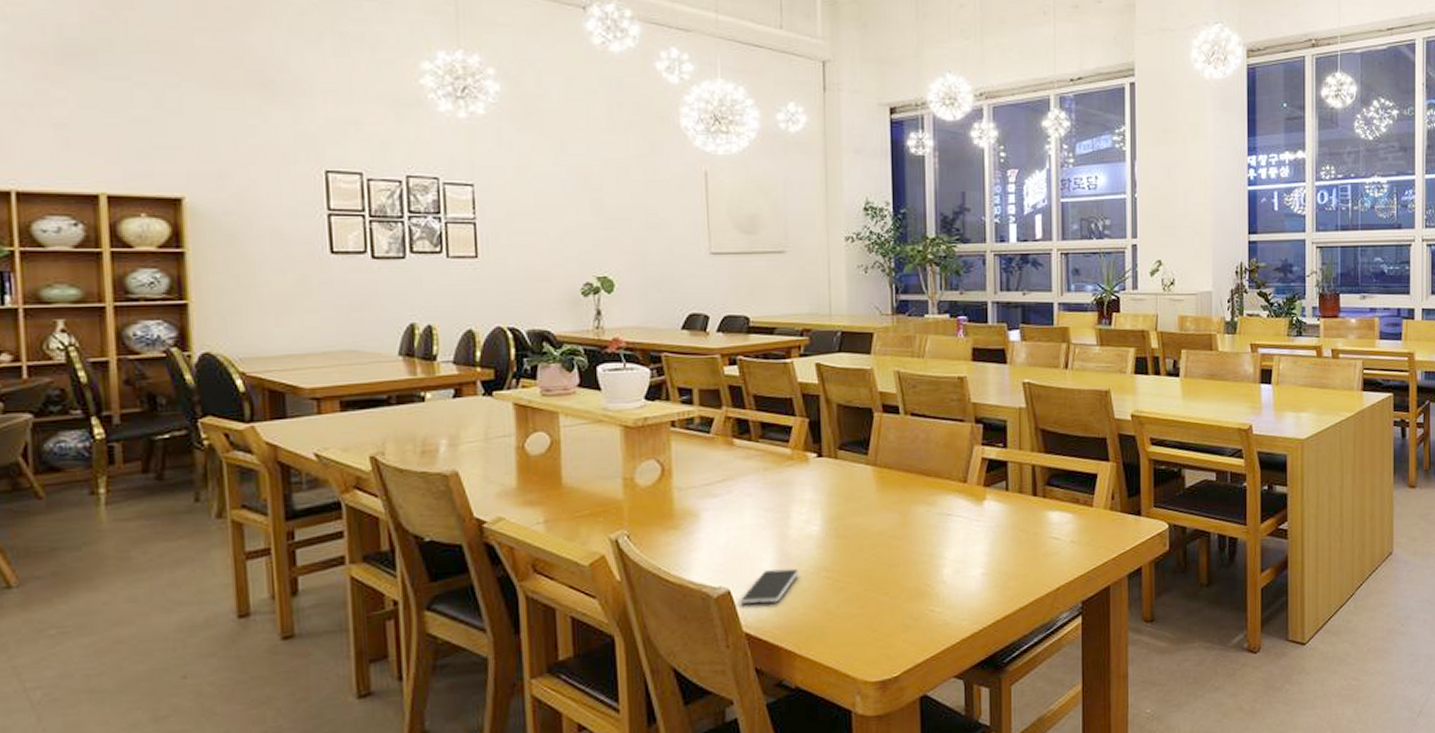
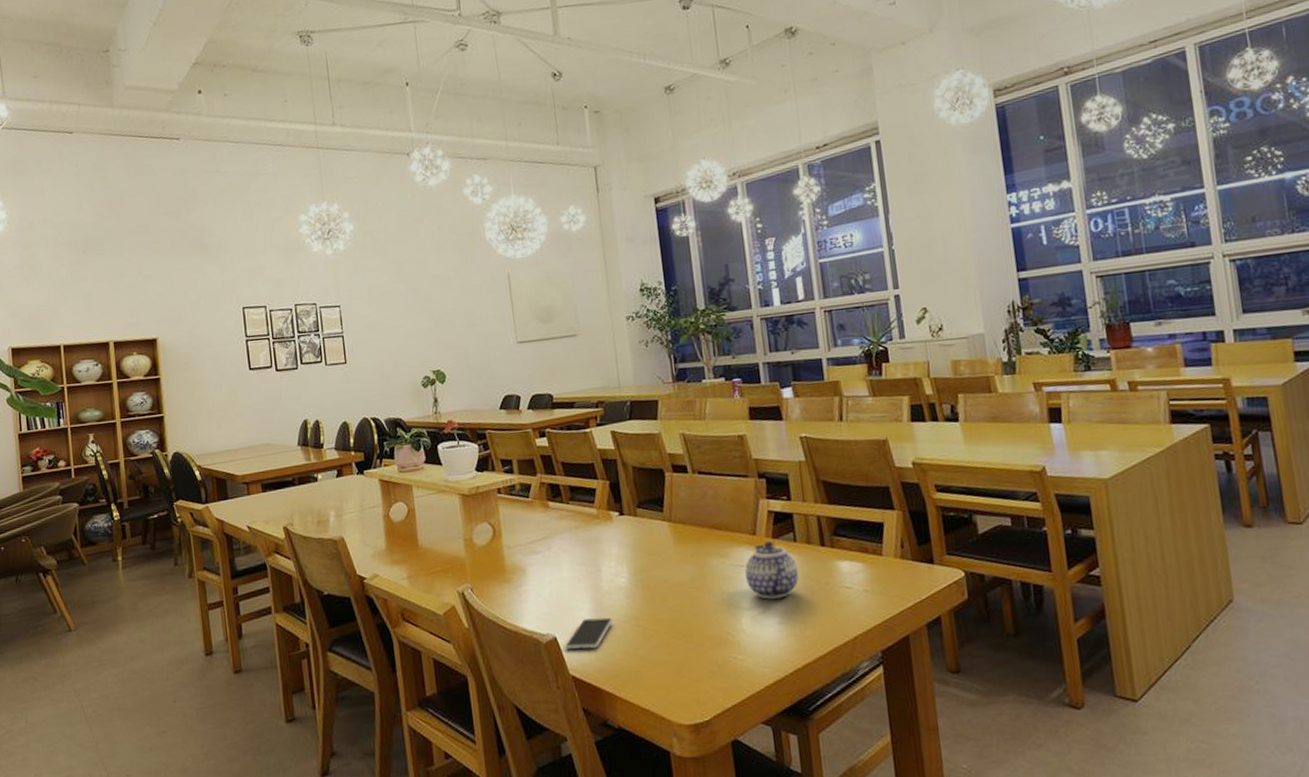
teapot: none [952,490,1008,550] -> present [745,541,799,599]

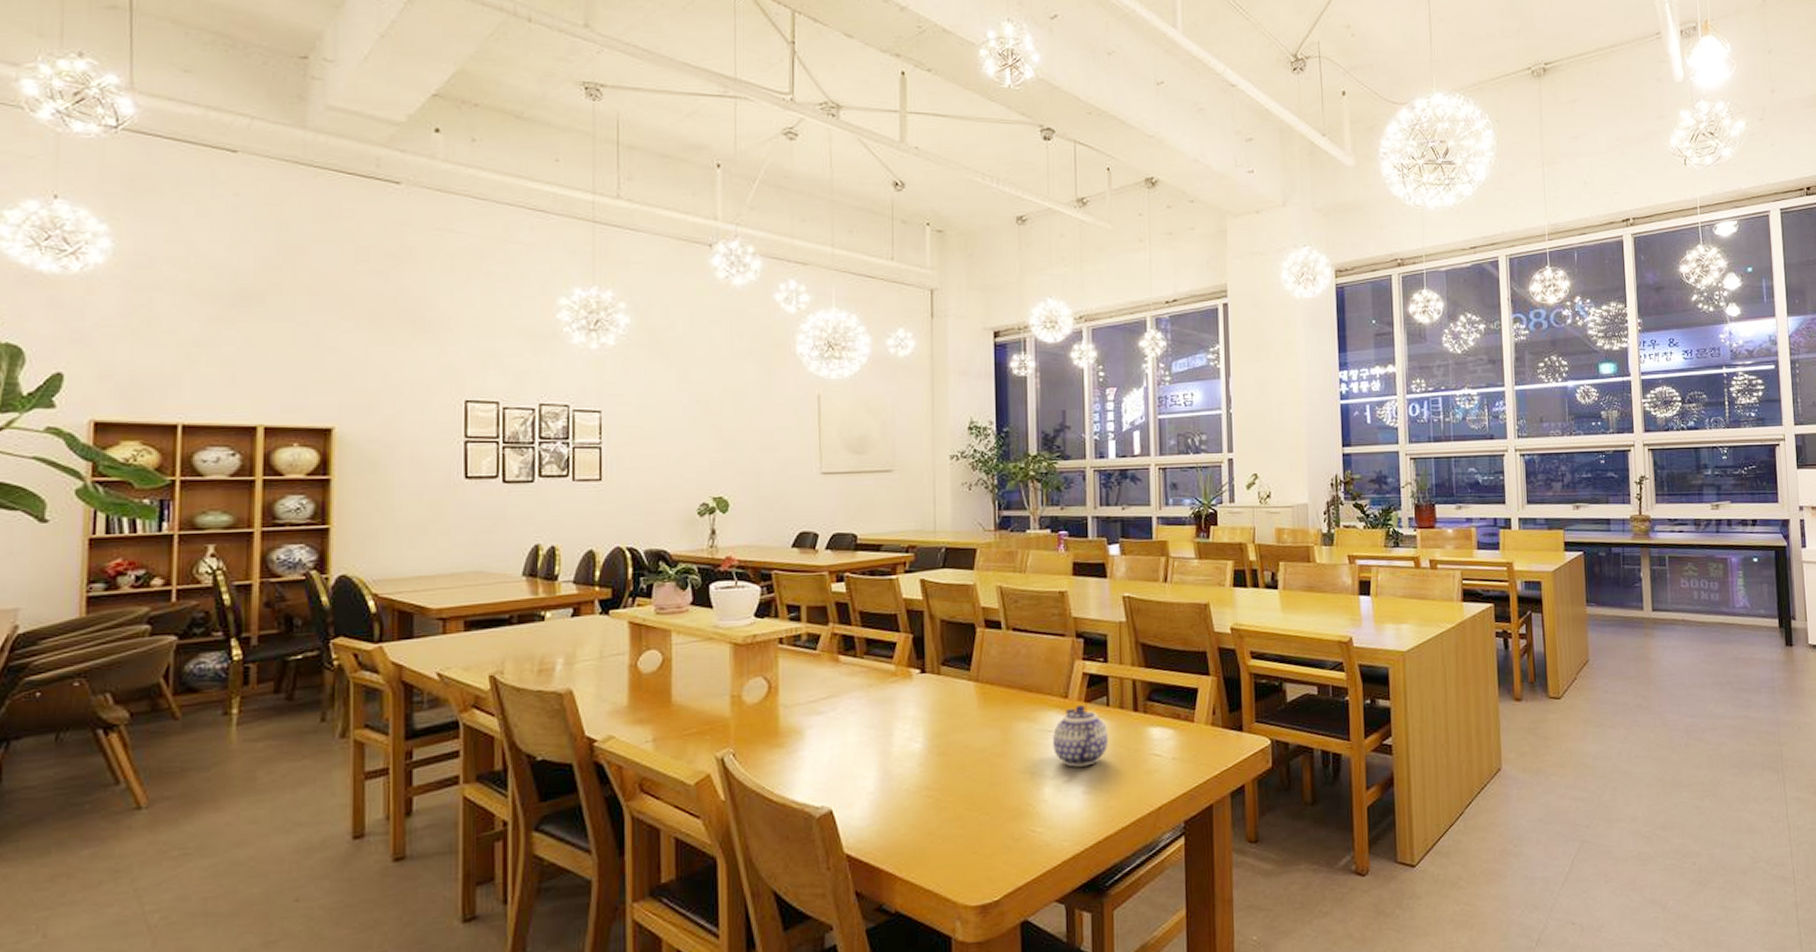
smartphone: present [565,617,613,650] -> none [842,787,902,825]

